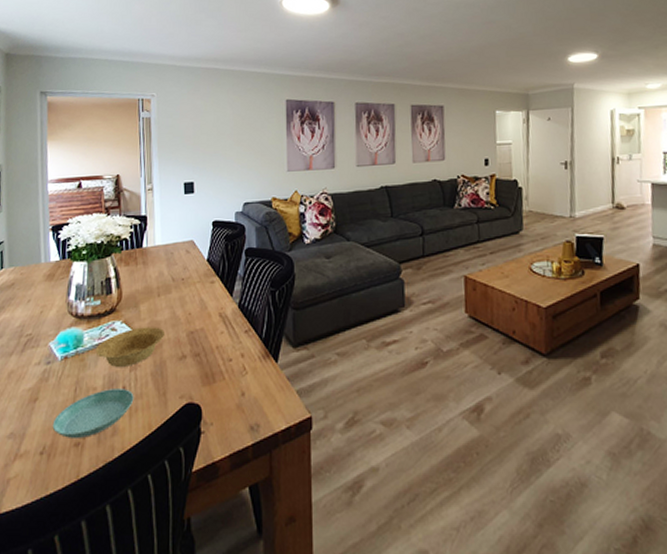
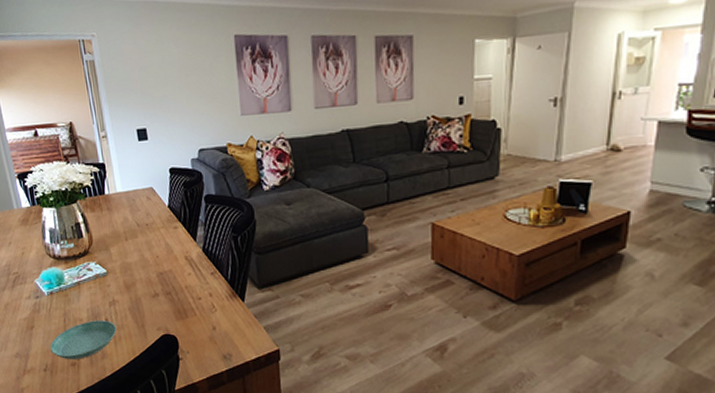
bowl: present [95,327,166,367] -> none [76,268,137,302]

